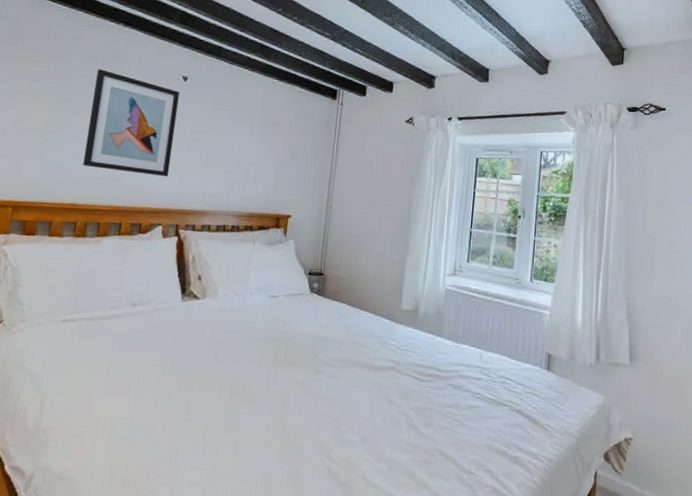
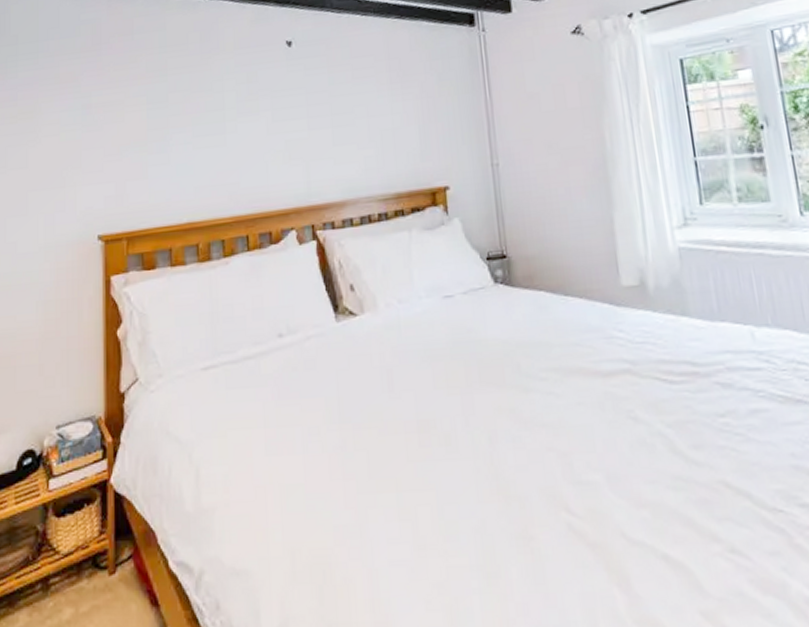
wall art: present [82,69,180,177] -> none [191,55,292,174]

